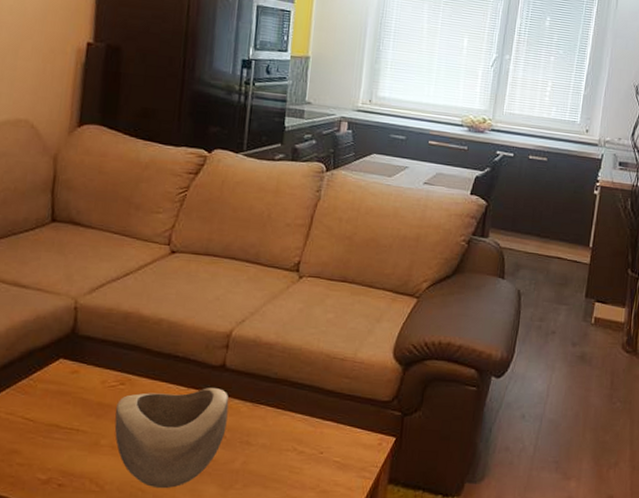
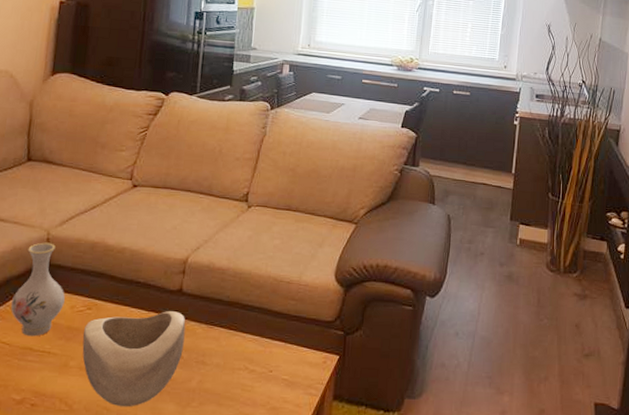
vase: none [34,311,95,413] -> present [11,242,65,337]

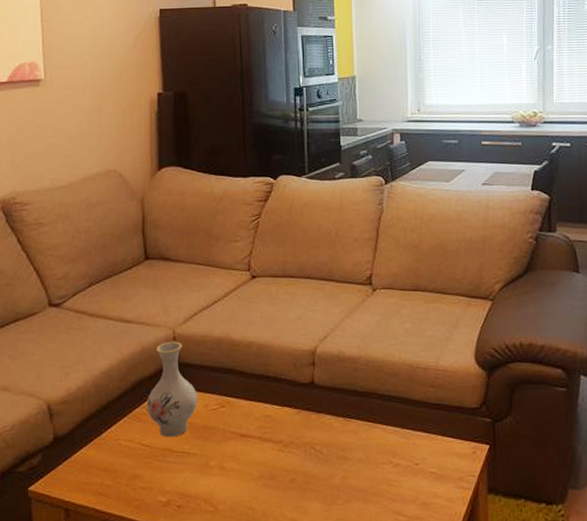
decorative bowl: present [82,311,186,407] -> none [219,405,322,507]

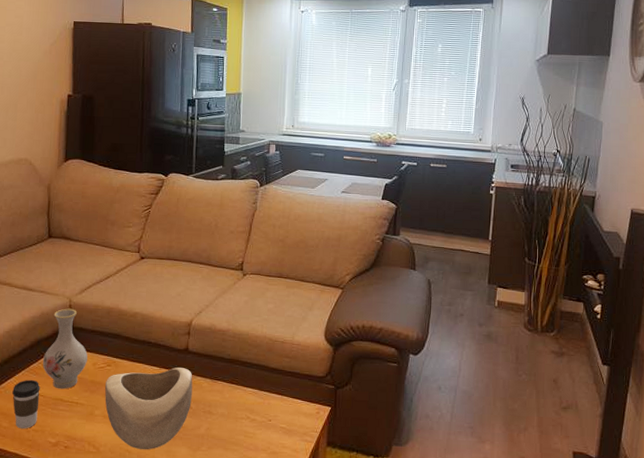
coffee cup: none [114,427,145,487] -> present [12,379,40,429]
decorative bowl: none [219,405,322,507] -> present [104,367,193,450]

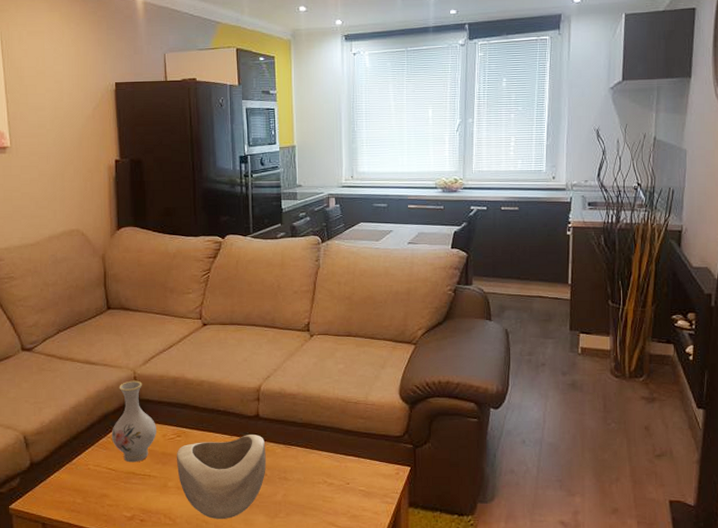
coffee cup: present [12,379,40,429] -> none [83,454,112,505]

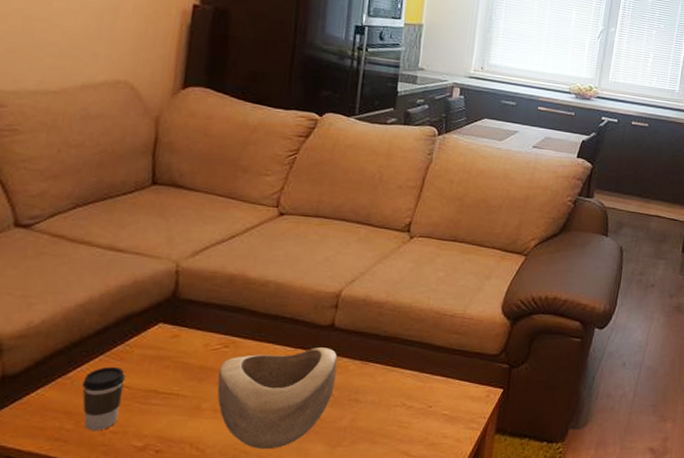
coffee cup: none [83,454,112,505] -> present [82,366,126,431]
vase: present [112,380,156,463] -> none [131,275,197,378]

